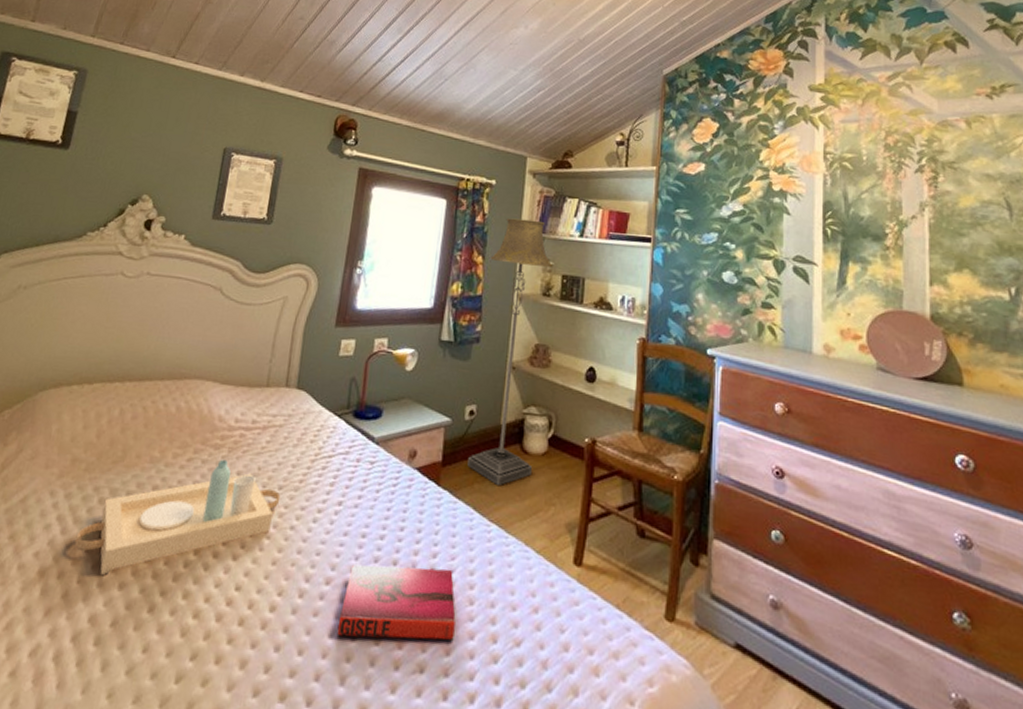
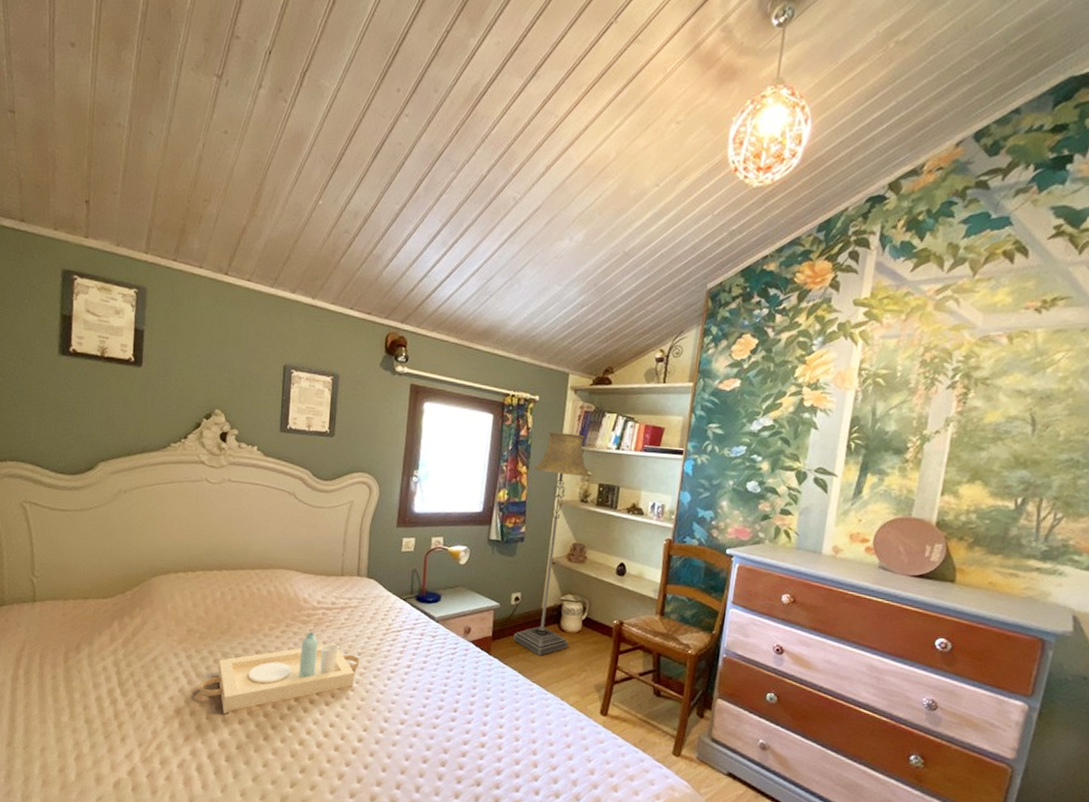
hardback book: present [337,564,456,640] -> none [411,710,505,765]

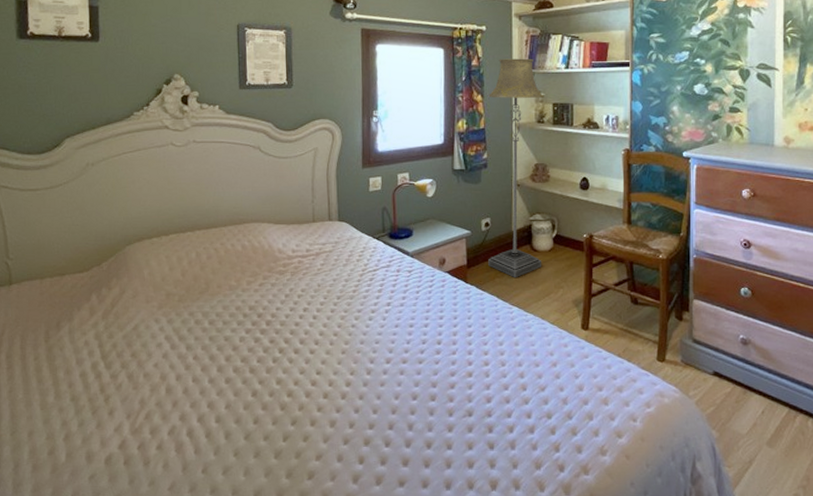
serving tray: present [200,631,360,715] -> none [183,281,340,375]

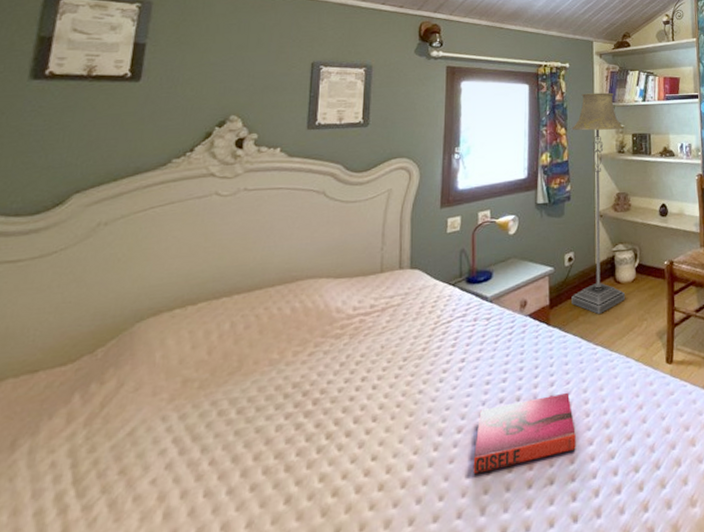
hardback book: none [401,342,492,398] -> present [473,392,576,475]

